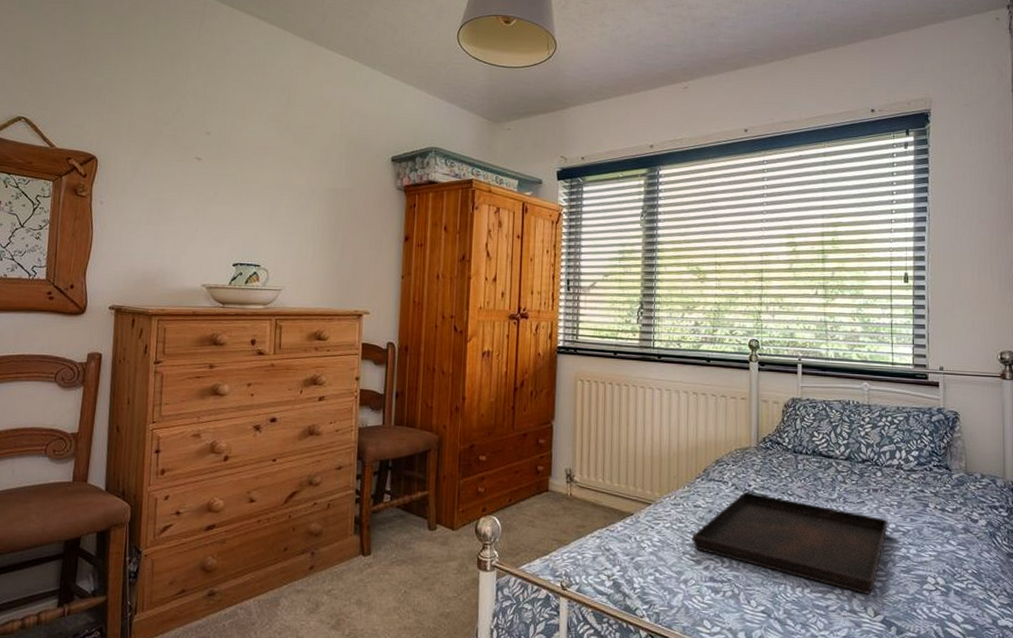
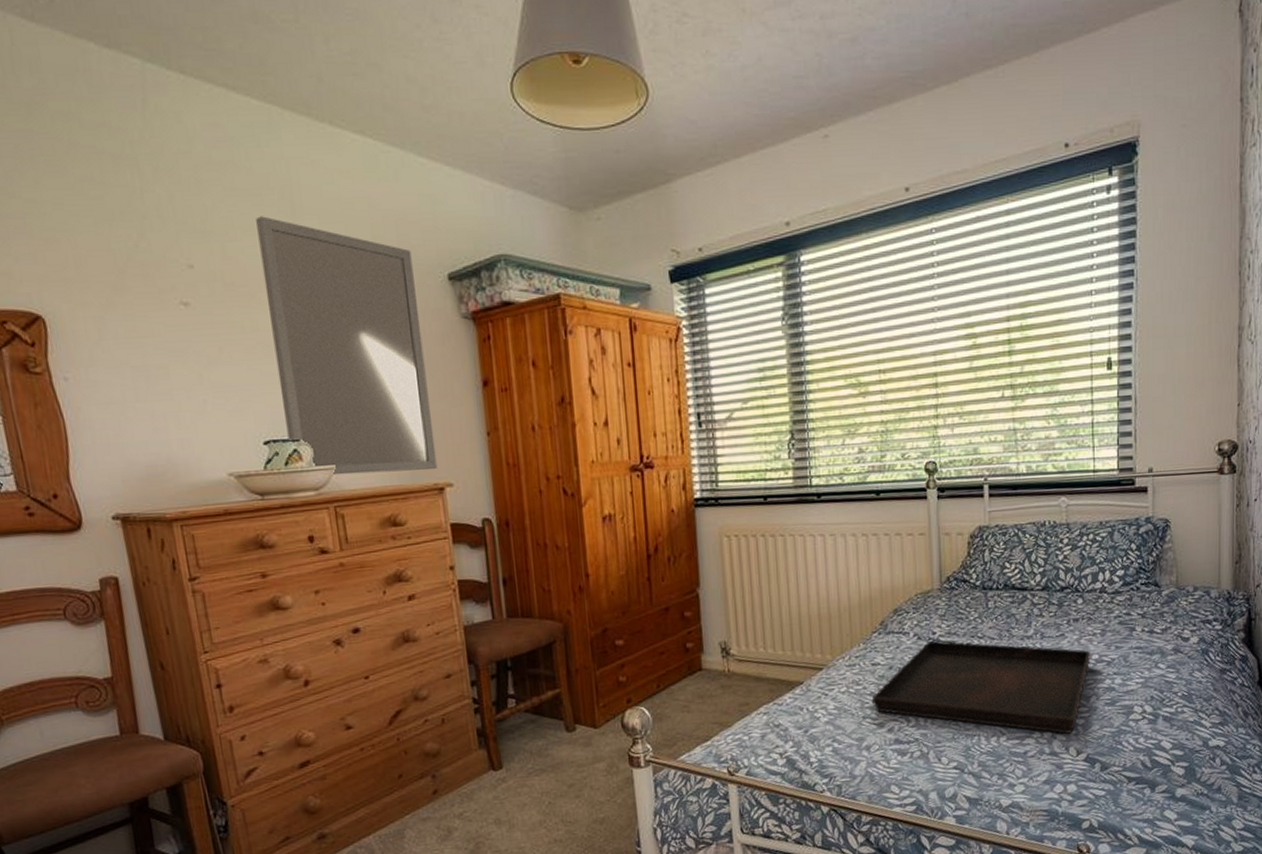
home mirror: none [252,104,367,300] -> present [256,216,438,476]

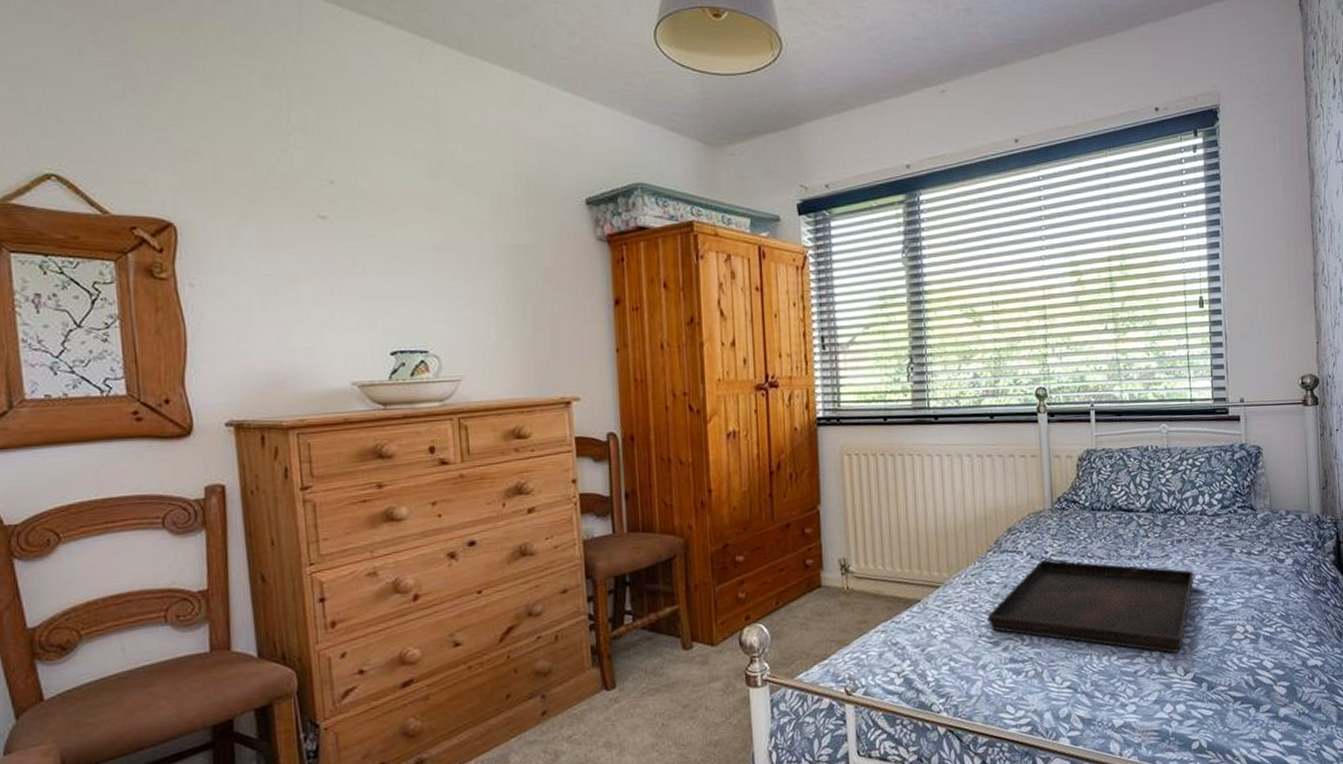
home mirror: present [256,216,438,476] -> none [401,138,565,387]

